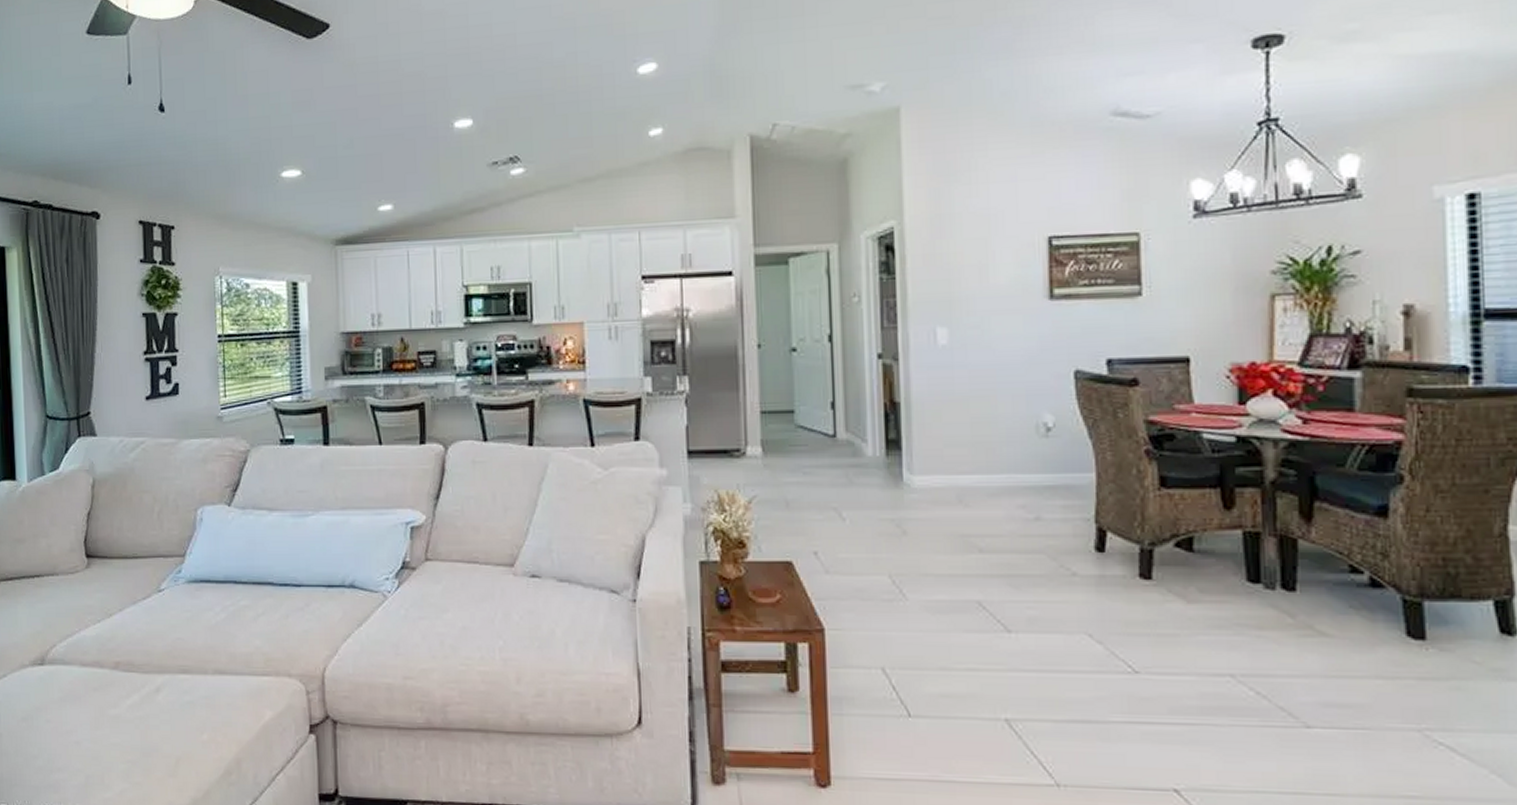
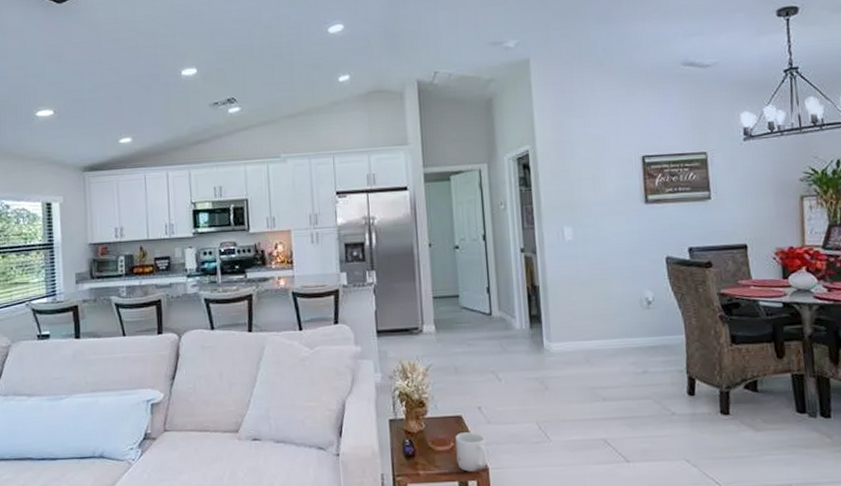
mug: none [783,582,823,632] -> present [455,432,488,472]

